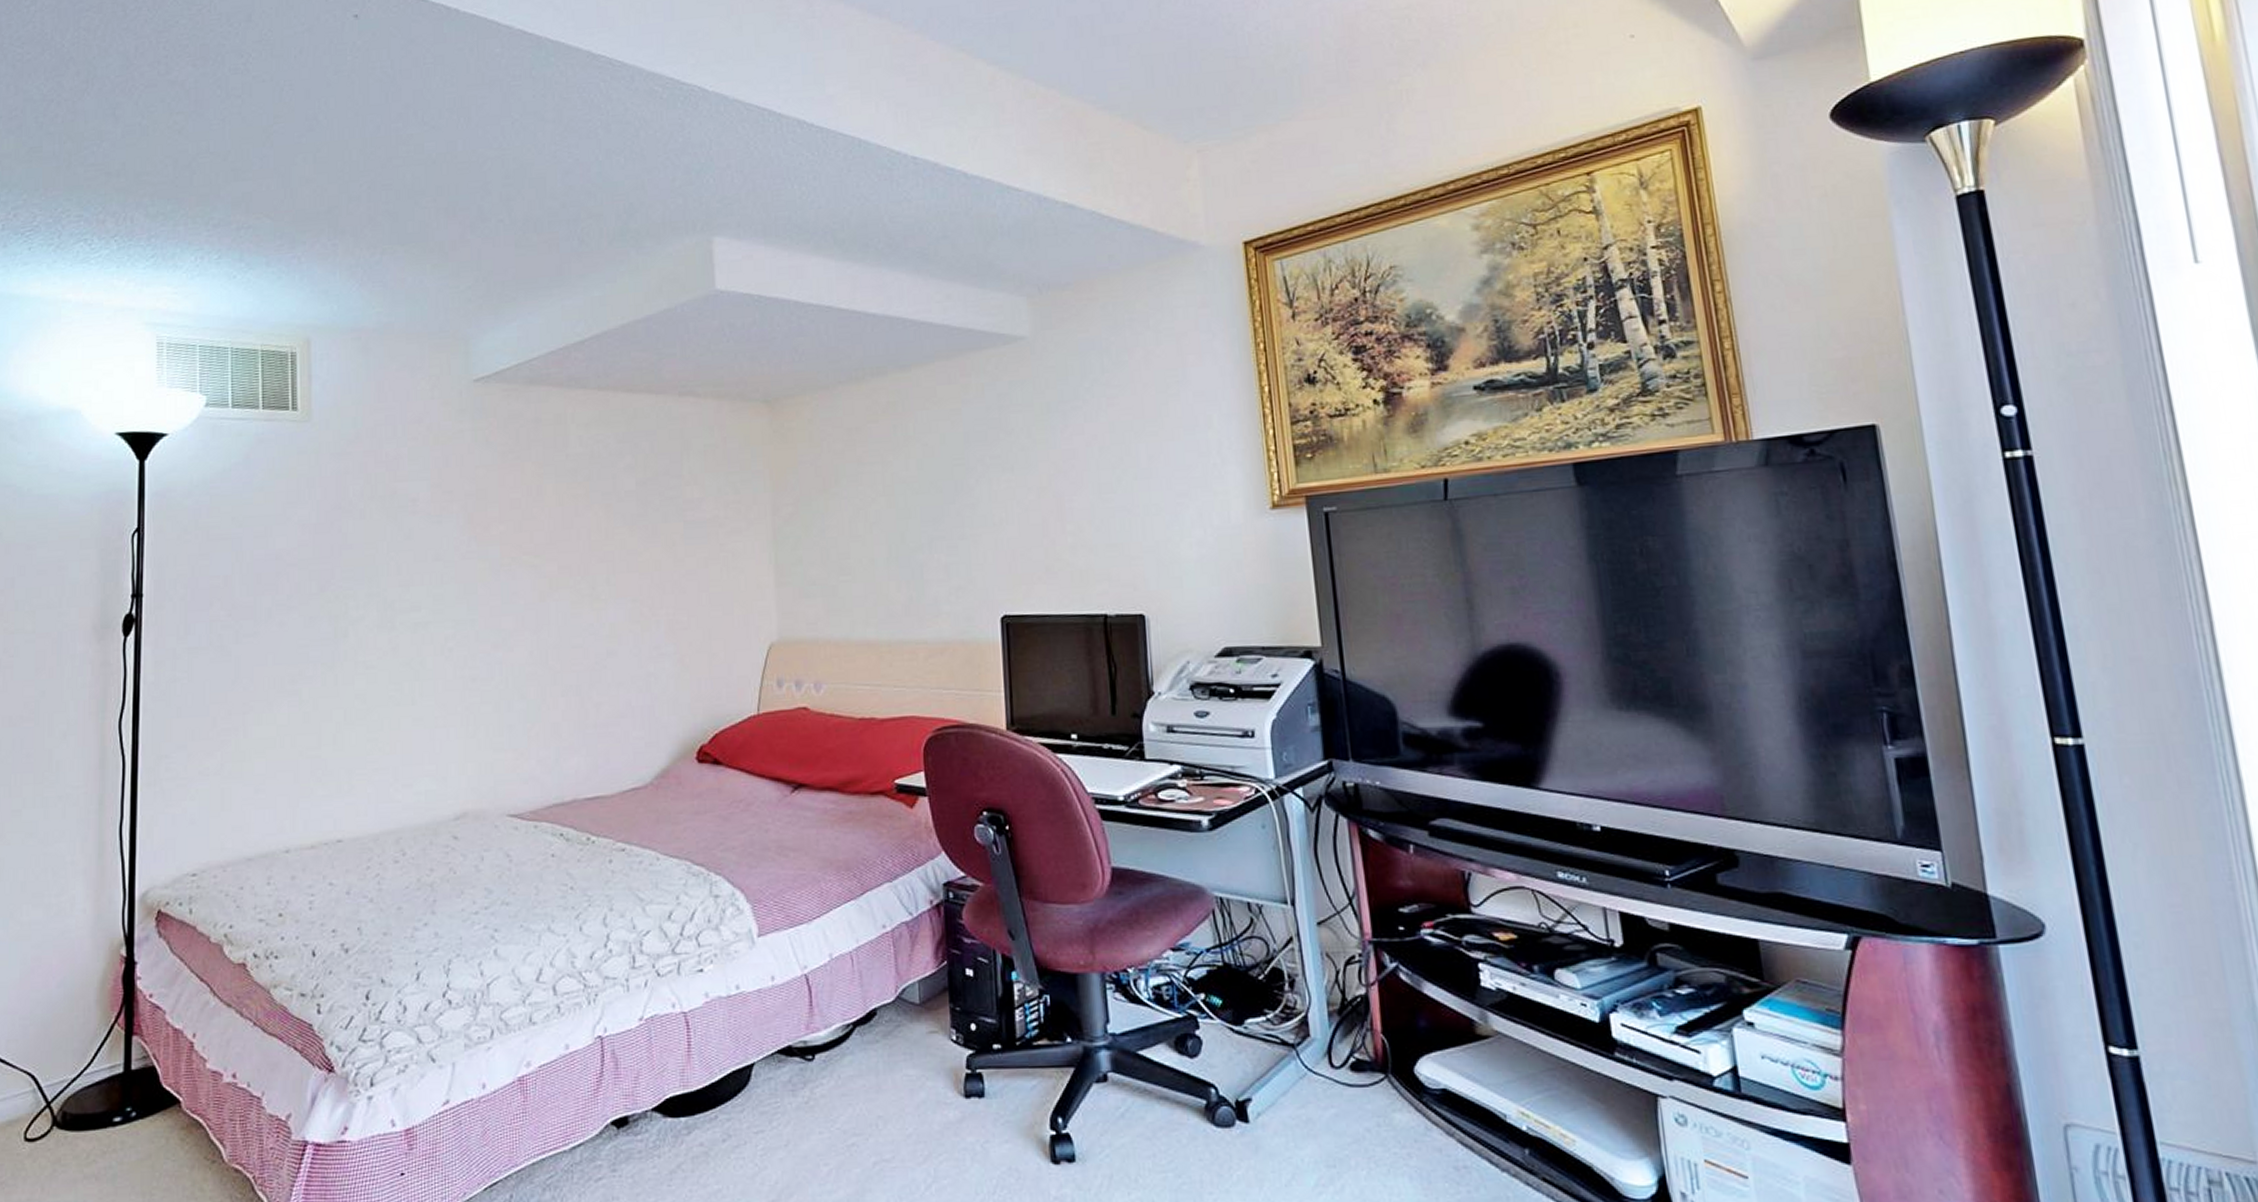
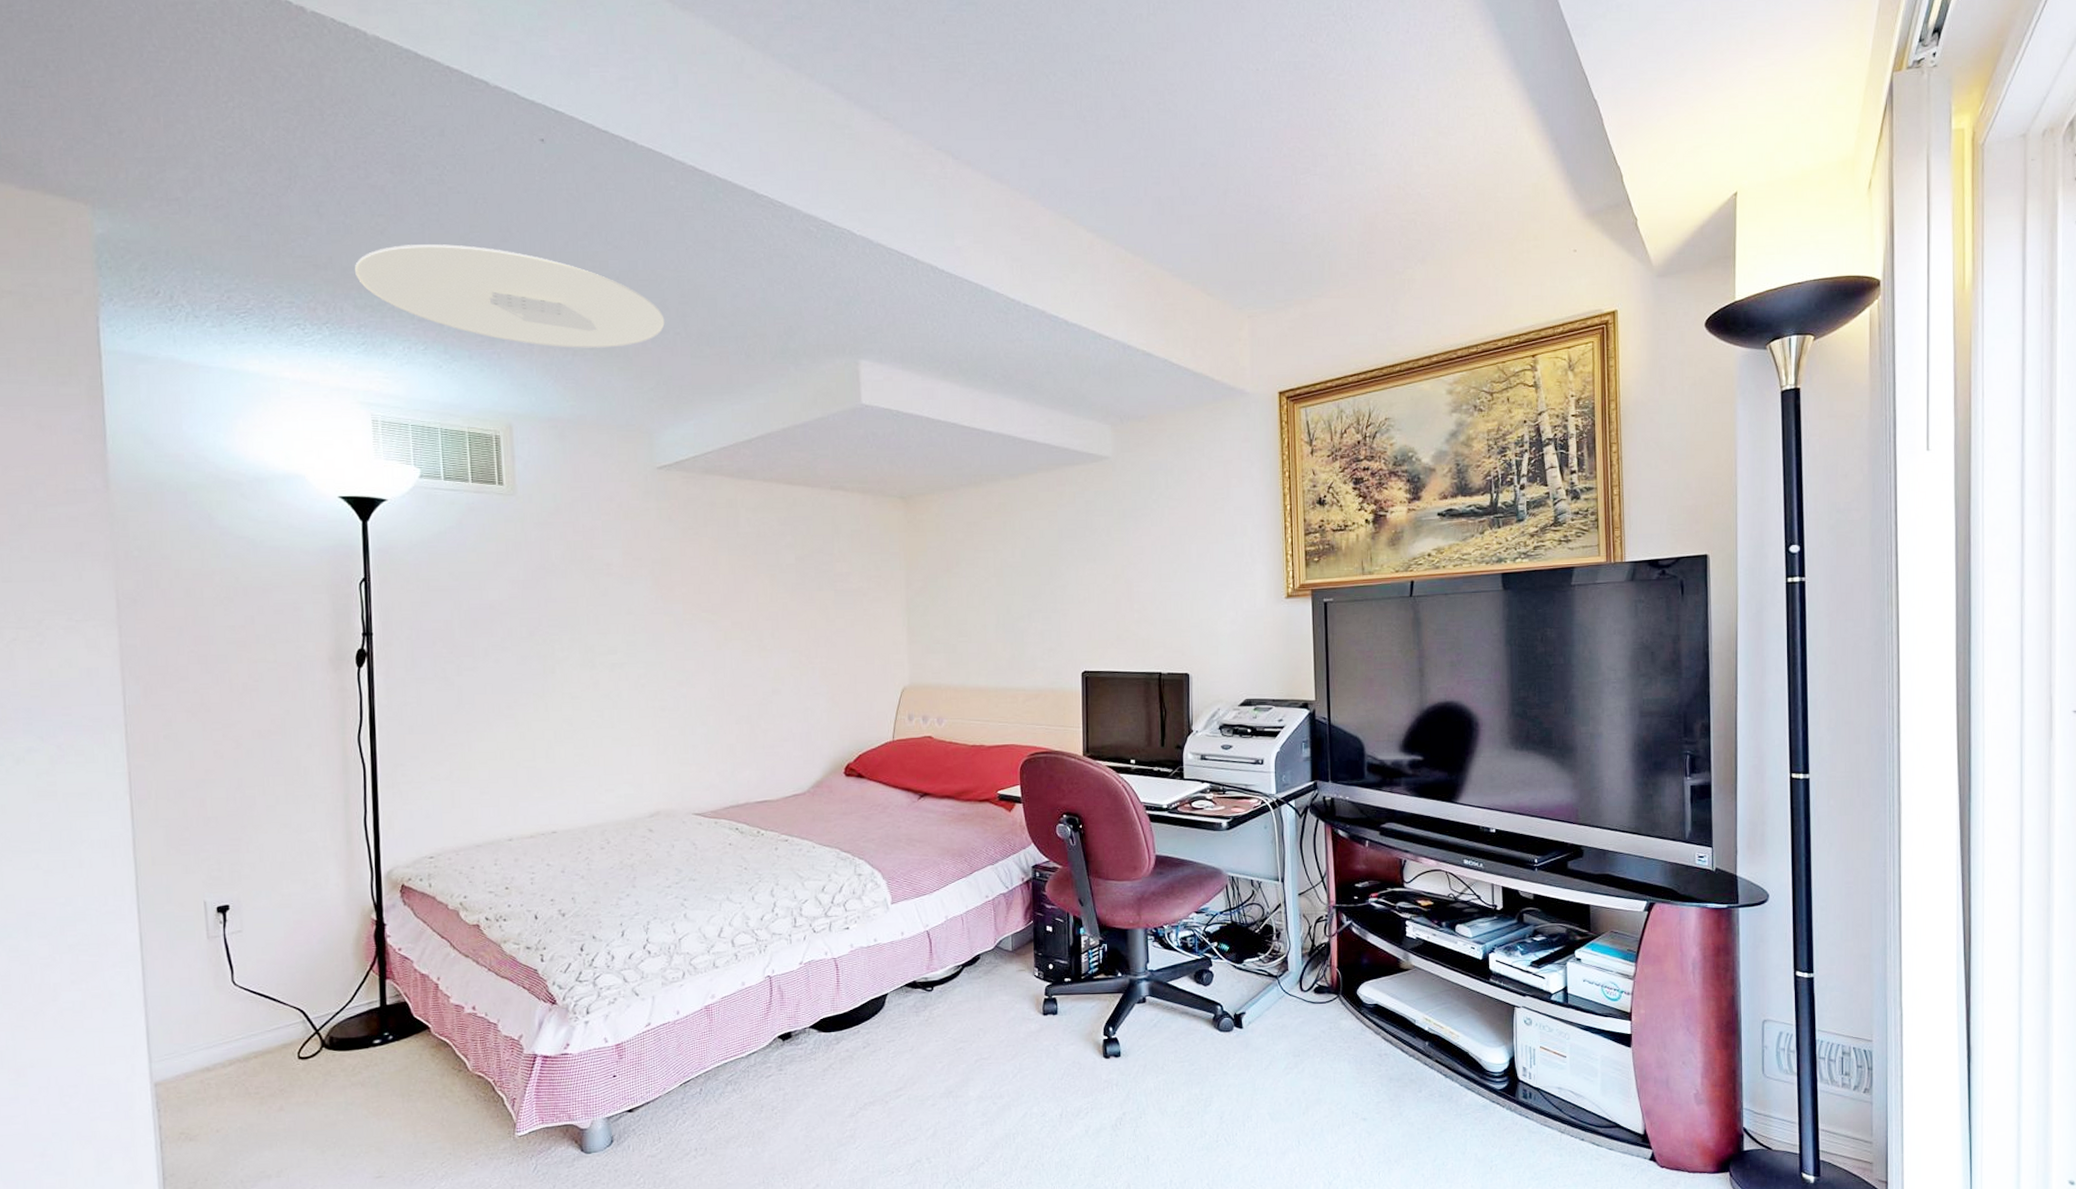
ceiling light: none [149,138,486,246] -> present [355,244,665,348]

